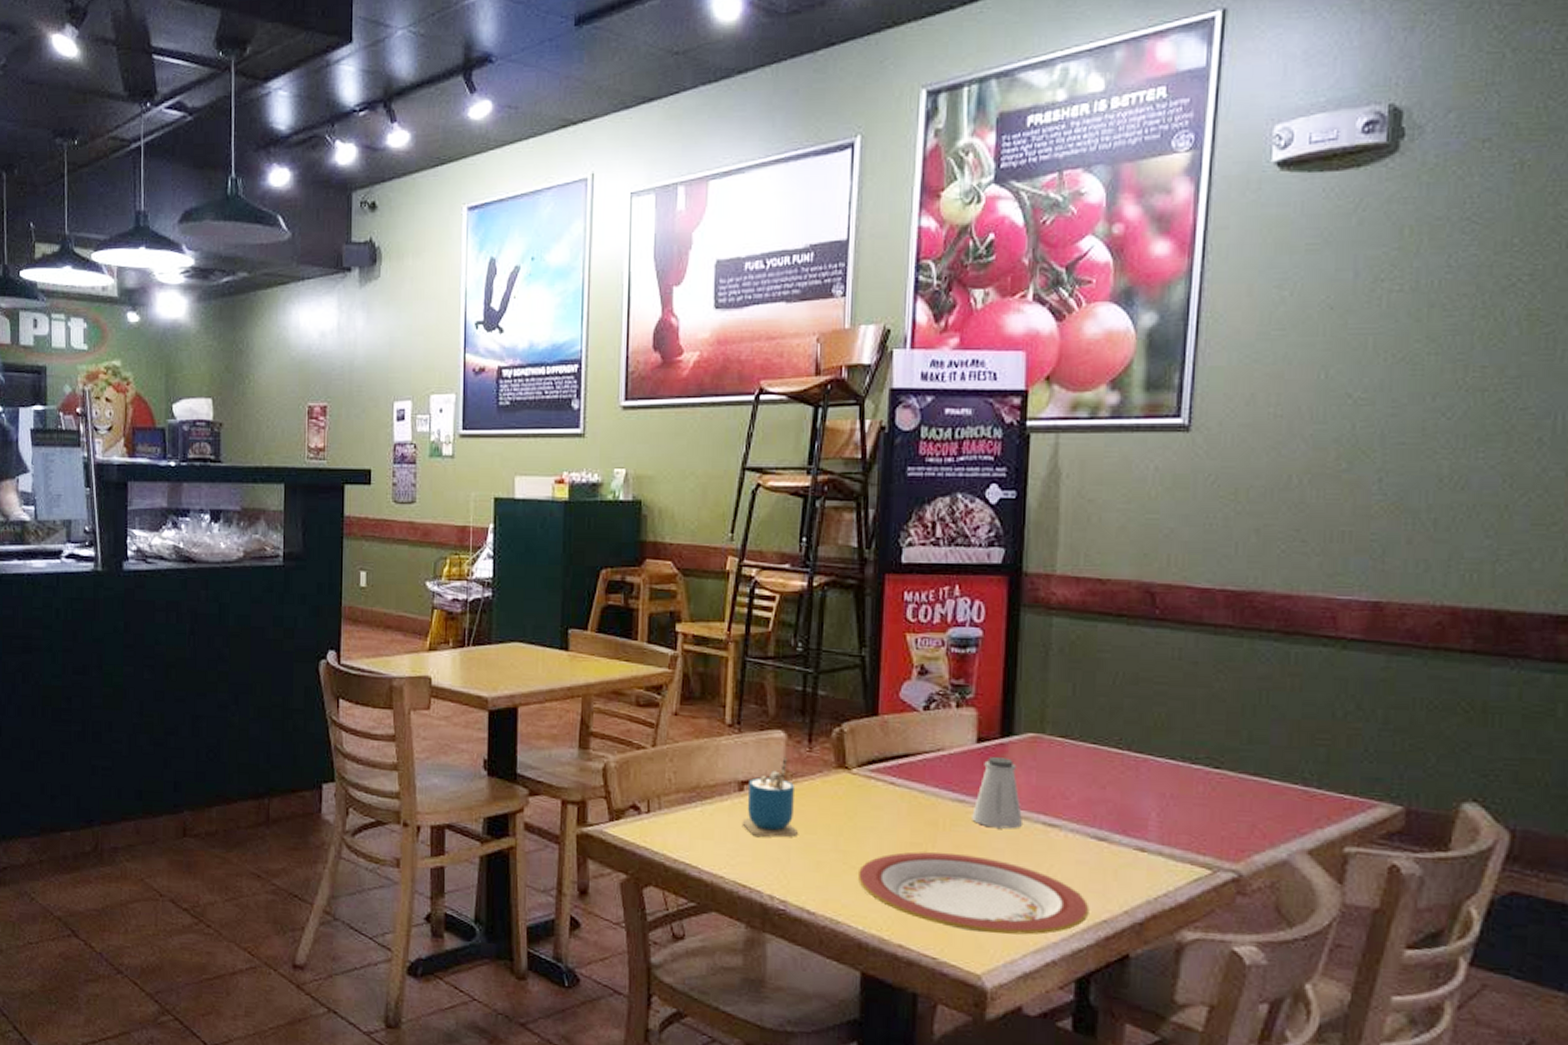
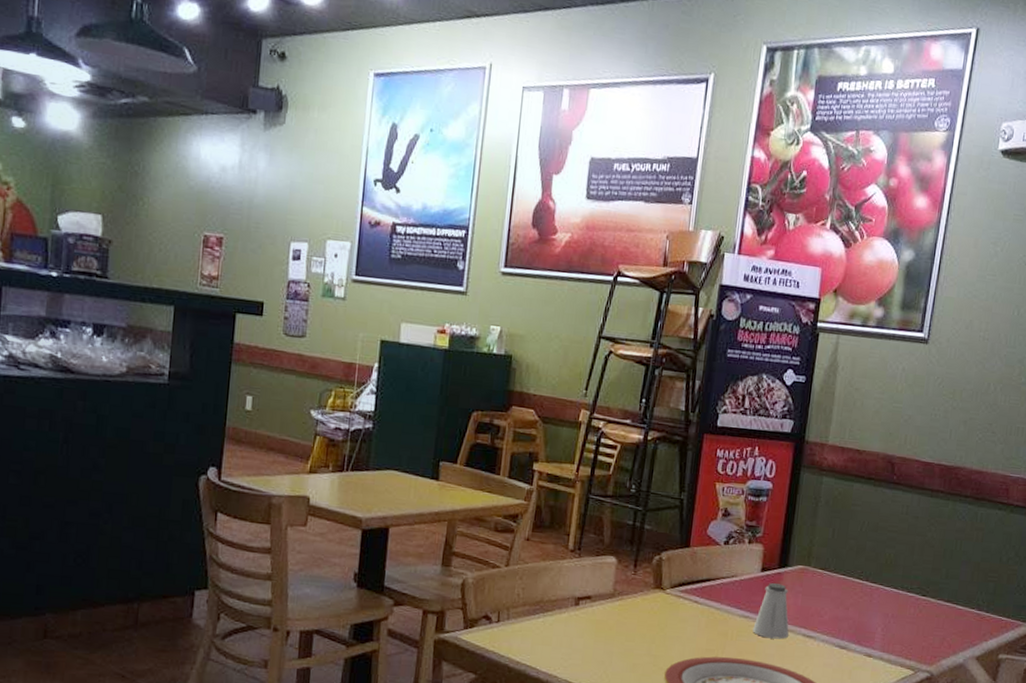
cup: present [742,757,798,838] -> none [575,578,620,644]

